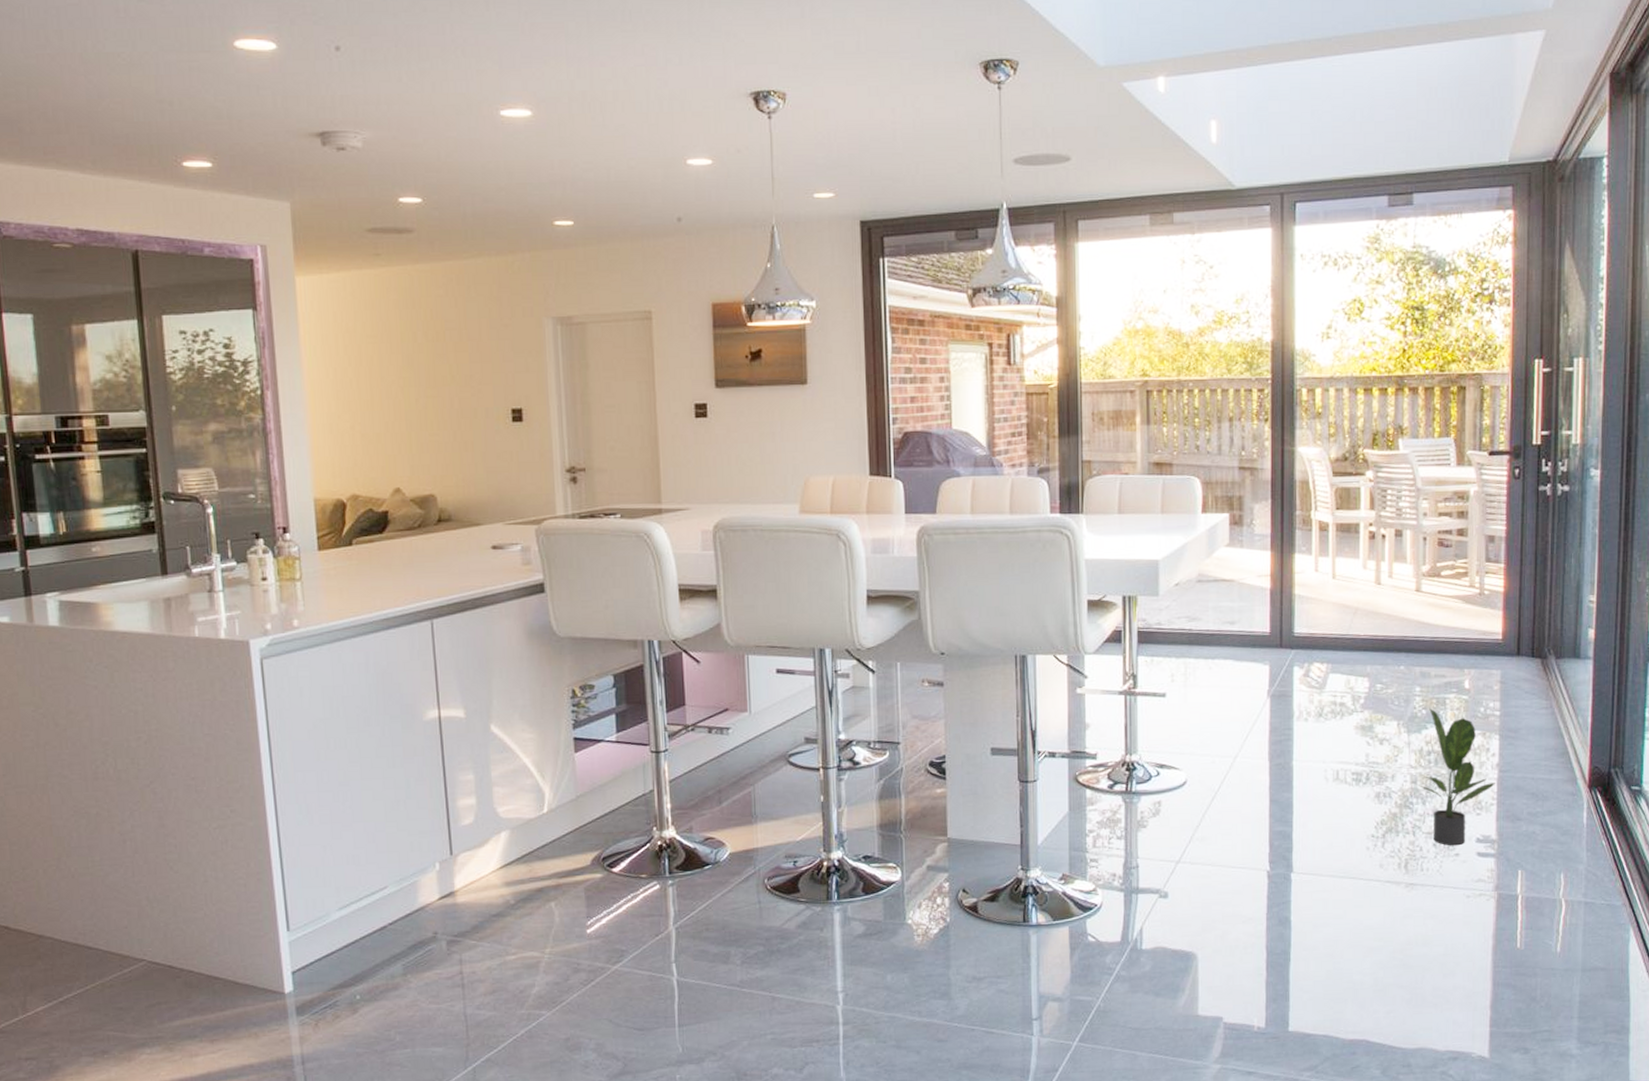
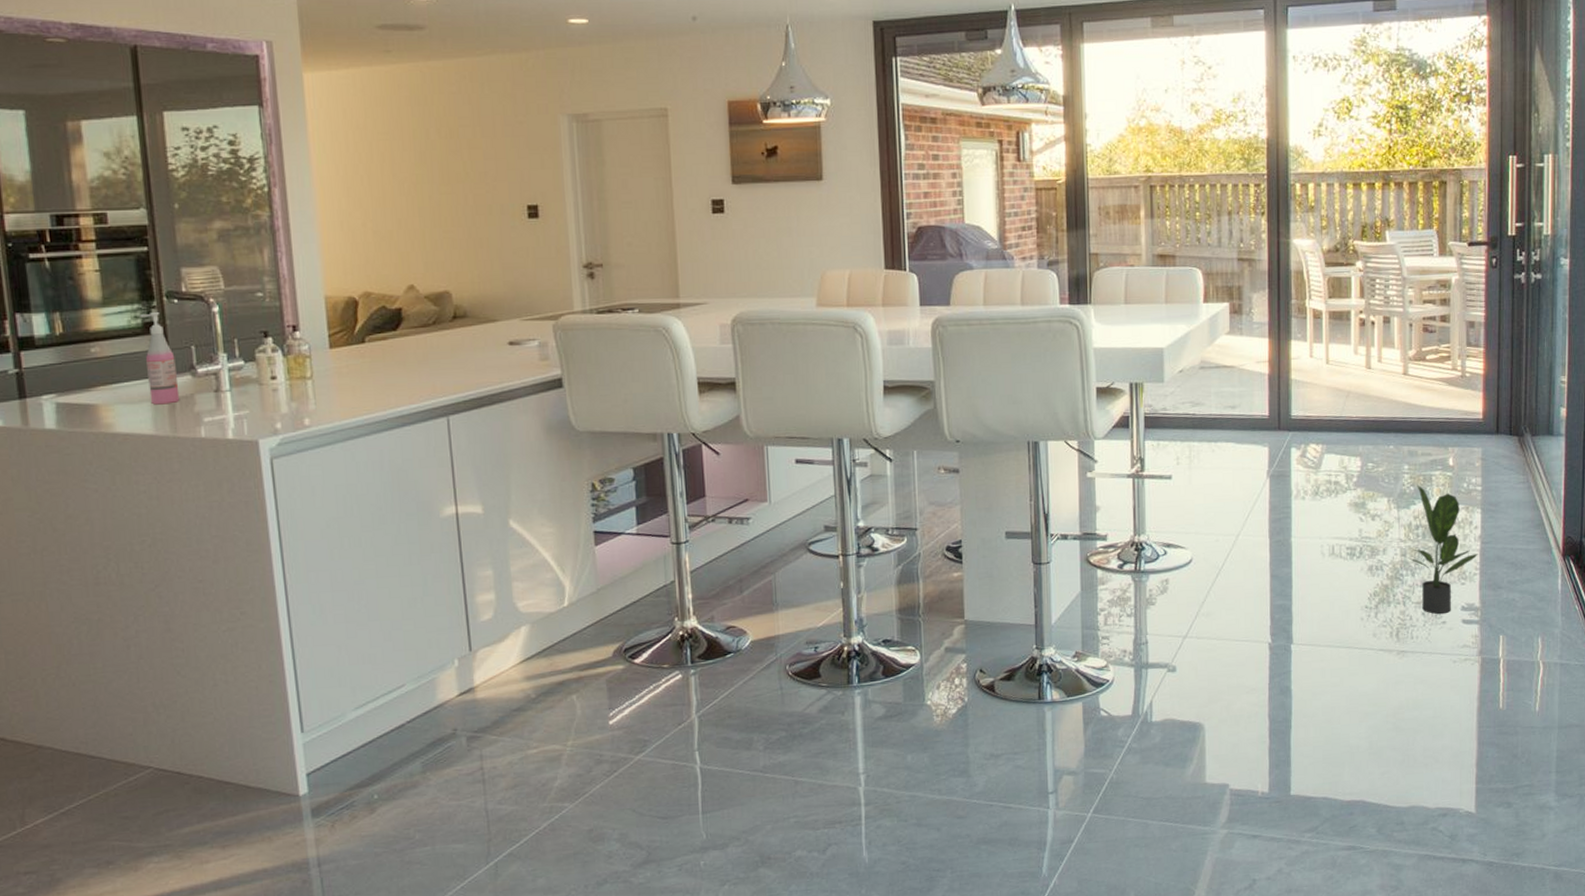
soap dispenser: none [138,512,175,604] -> present [139,311,180,405]

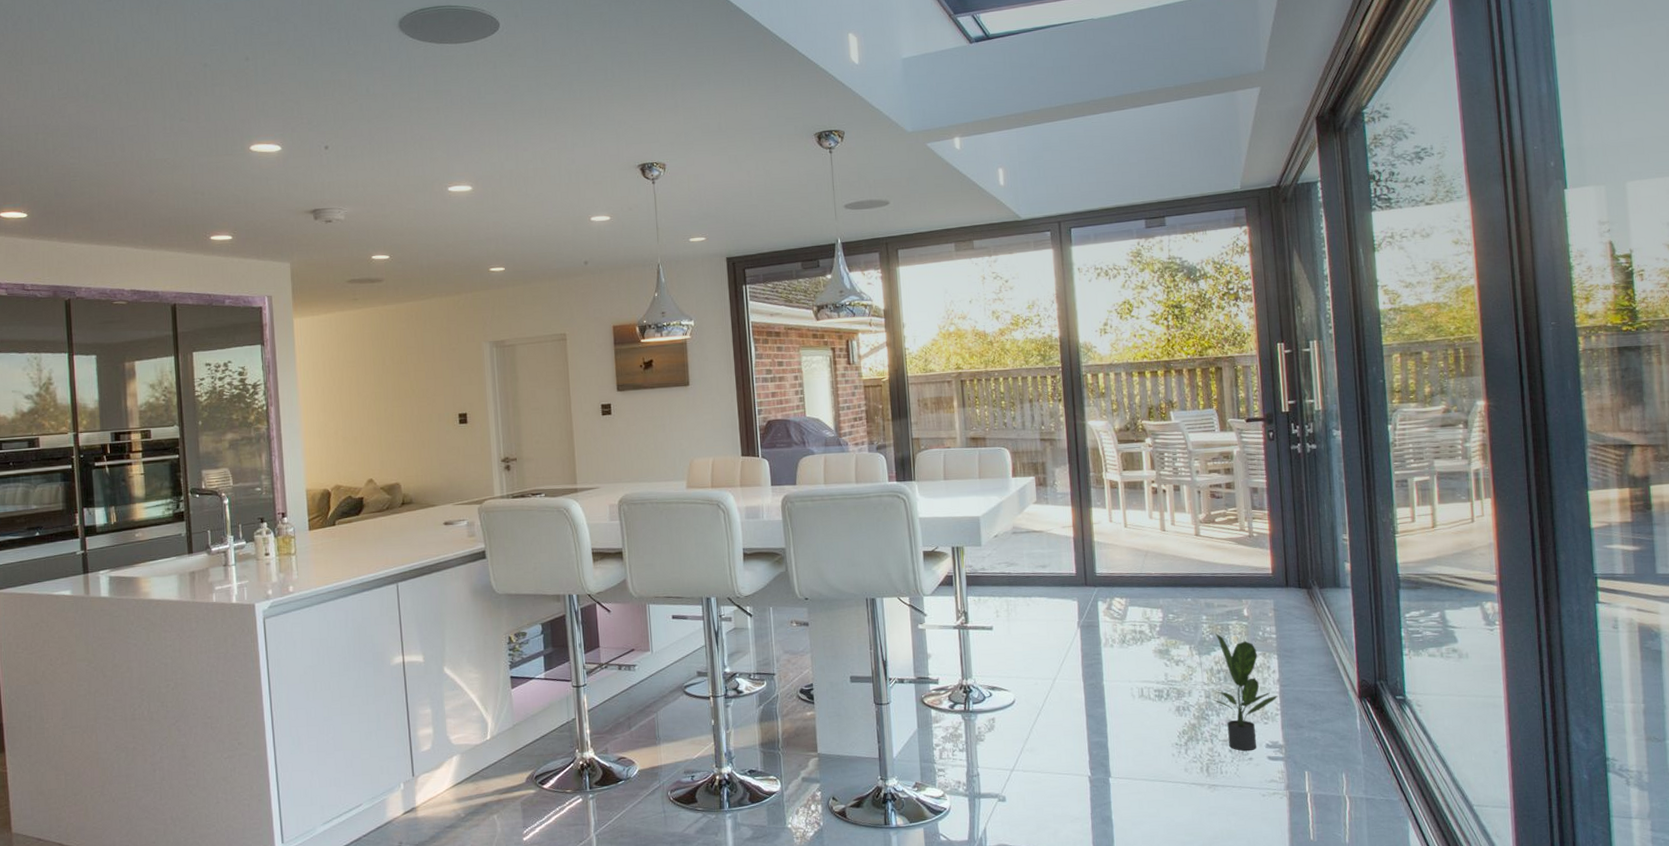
soap dispenser: present [139,311,180,405] -> none [171,504,198,577]

